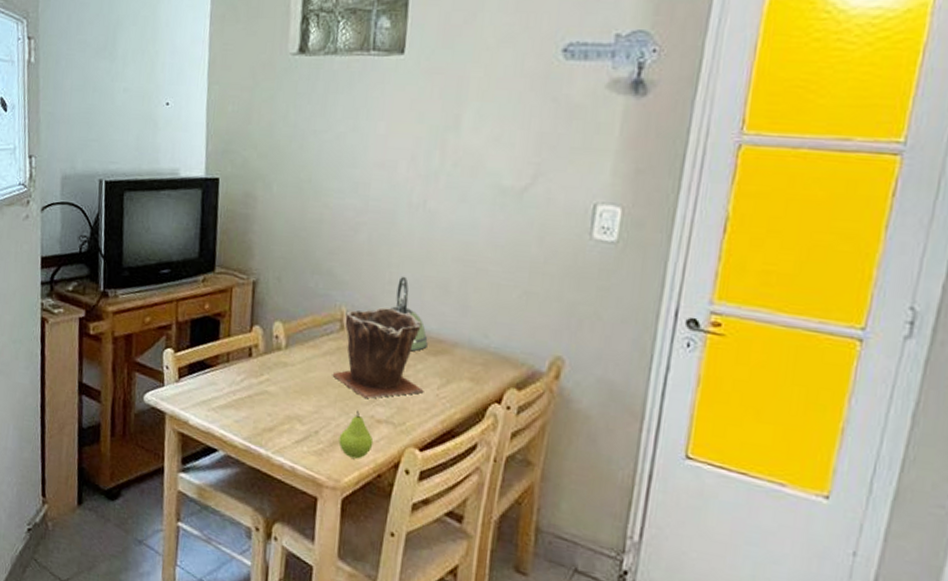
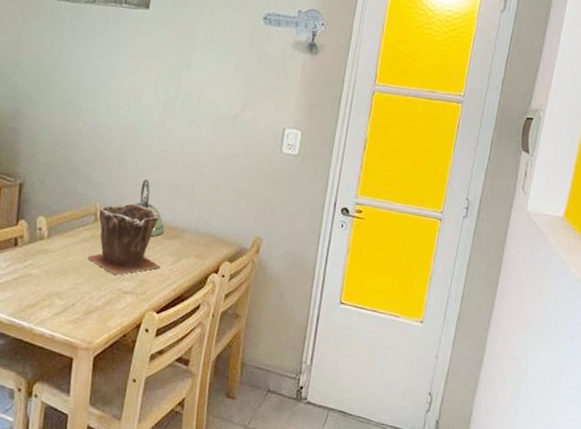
fruit: present [338,410,374,459] -> none [92,285,121,324]

